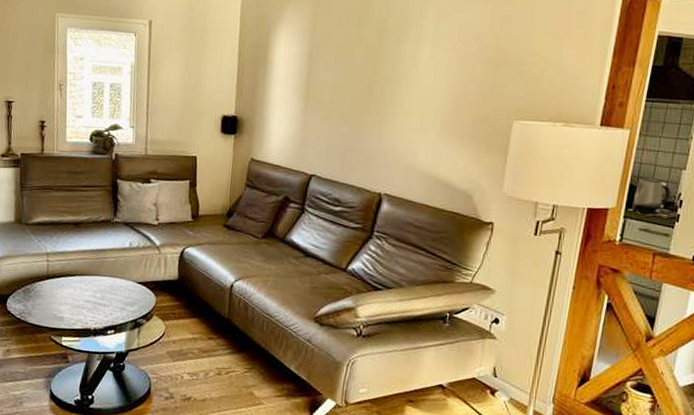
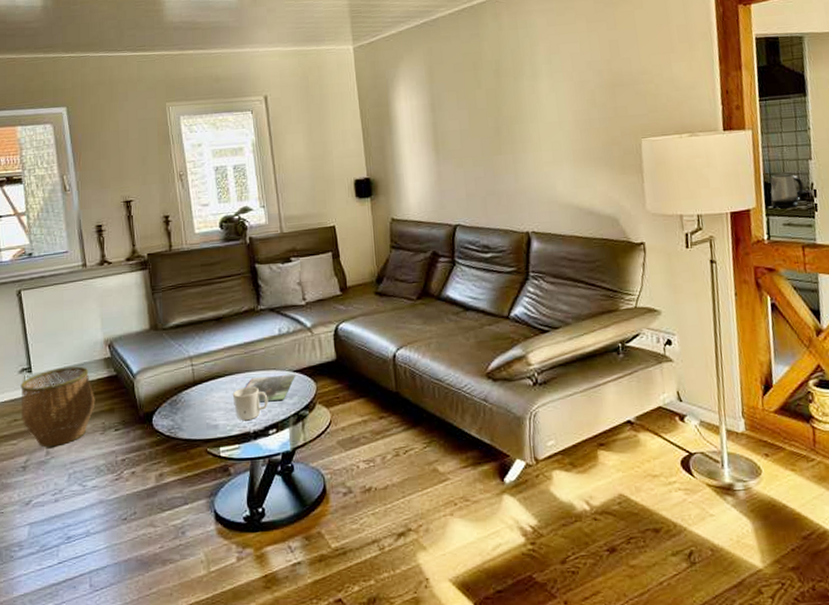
mug: none [79,288,111,319] -> present [232,386,268,421]
magazine: none [93,282,139,307] -> present [246,373,295,403]

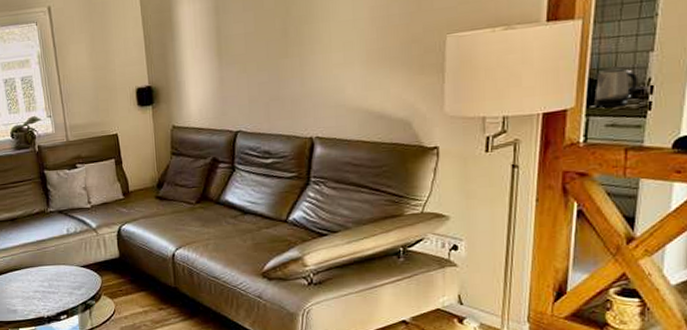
mug: present [232,386,268,421] -> none [28,278,60,308]
magazine: present [246,373,295,403] -> none [39,268,83,293]

